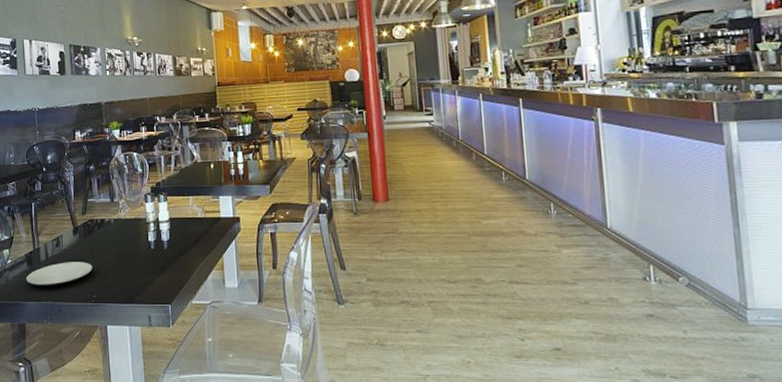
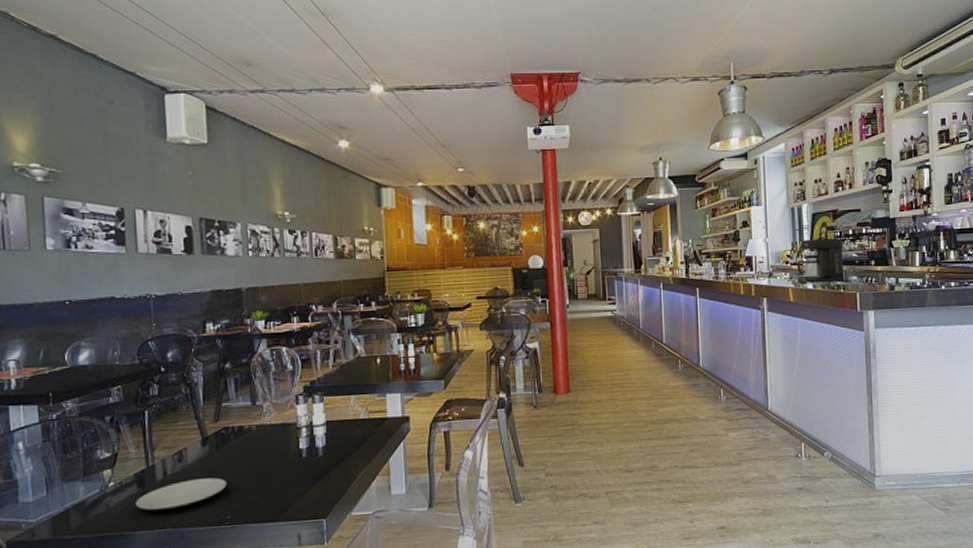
coffee maker: none [635,42,697,93] -> present [796,238,845,284]

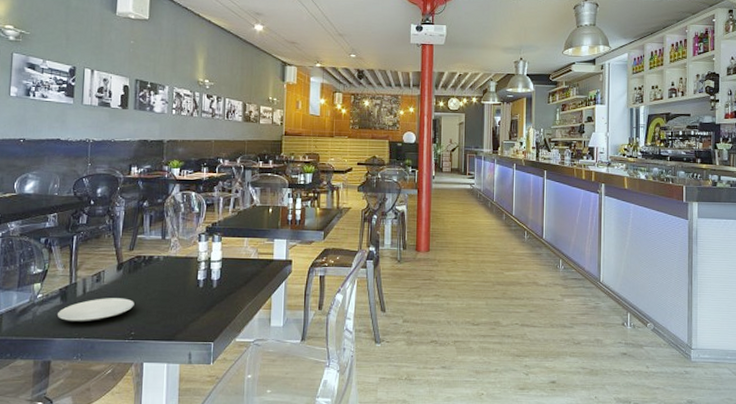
coffee maker: present [796,238,845,284] -> none [632,136,674,176]

